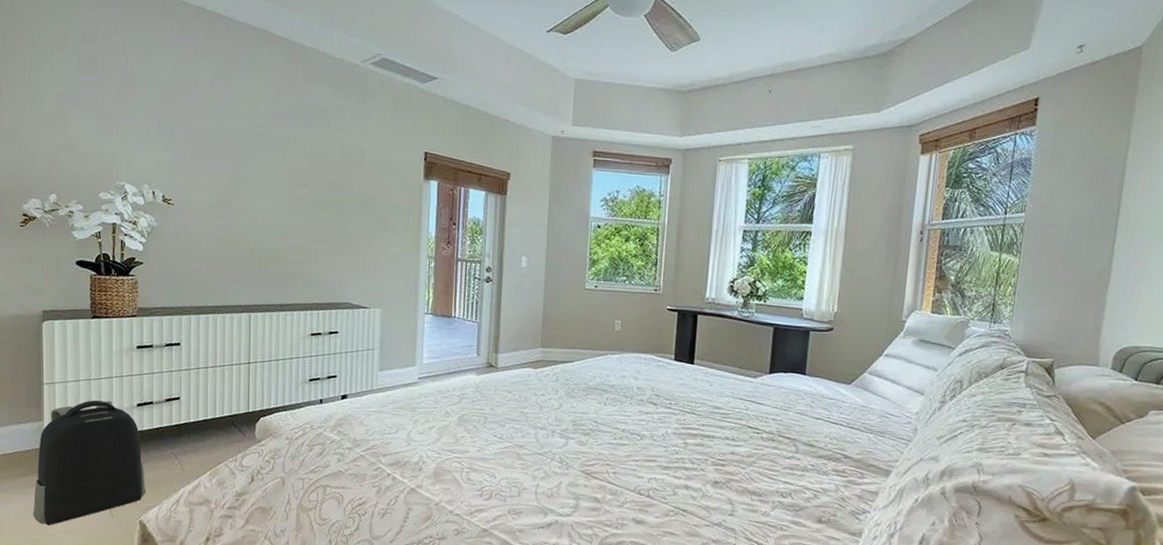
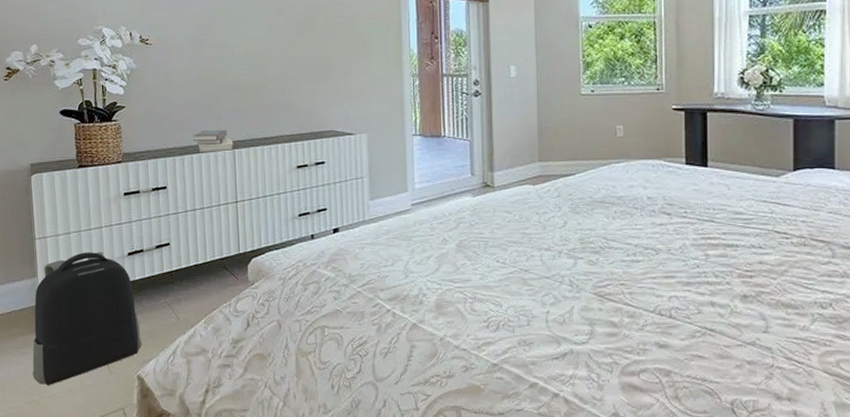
books: none [209,292,250,314] -> present [192,130,234,153]

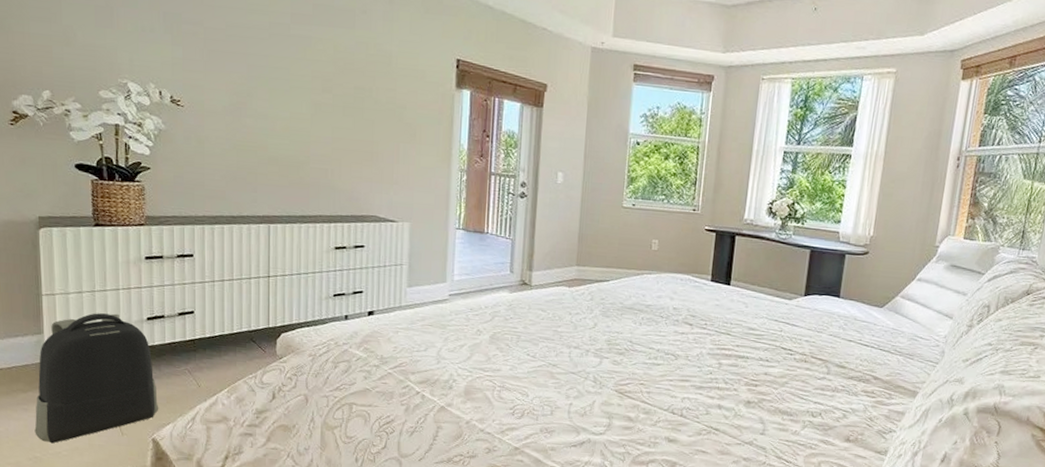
books: present [192,130,234,153] -> none [225,201,269,226]

